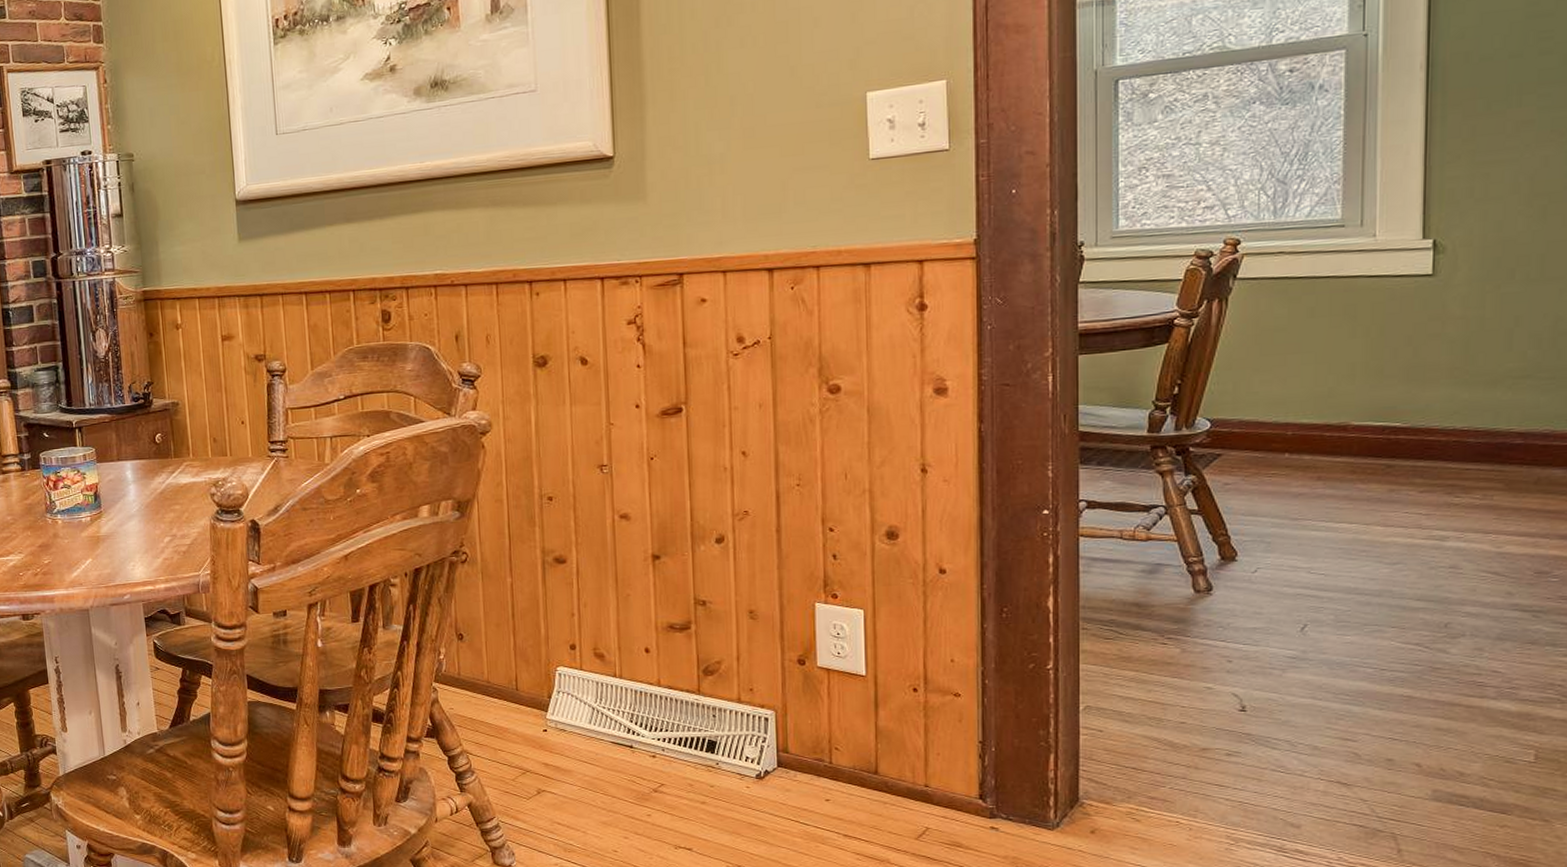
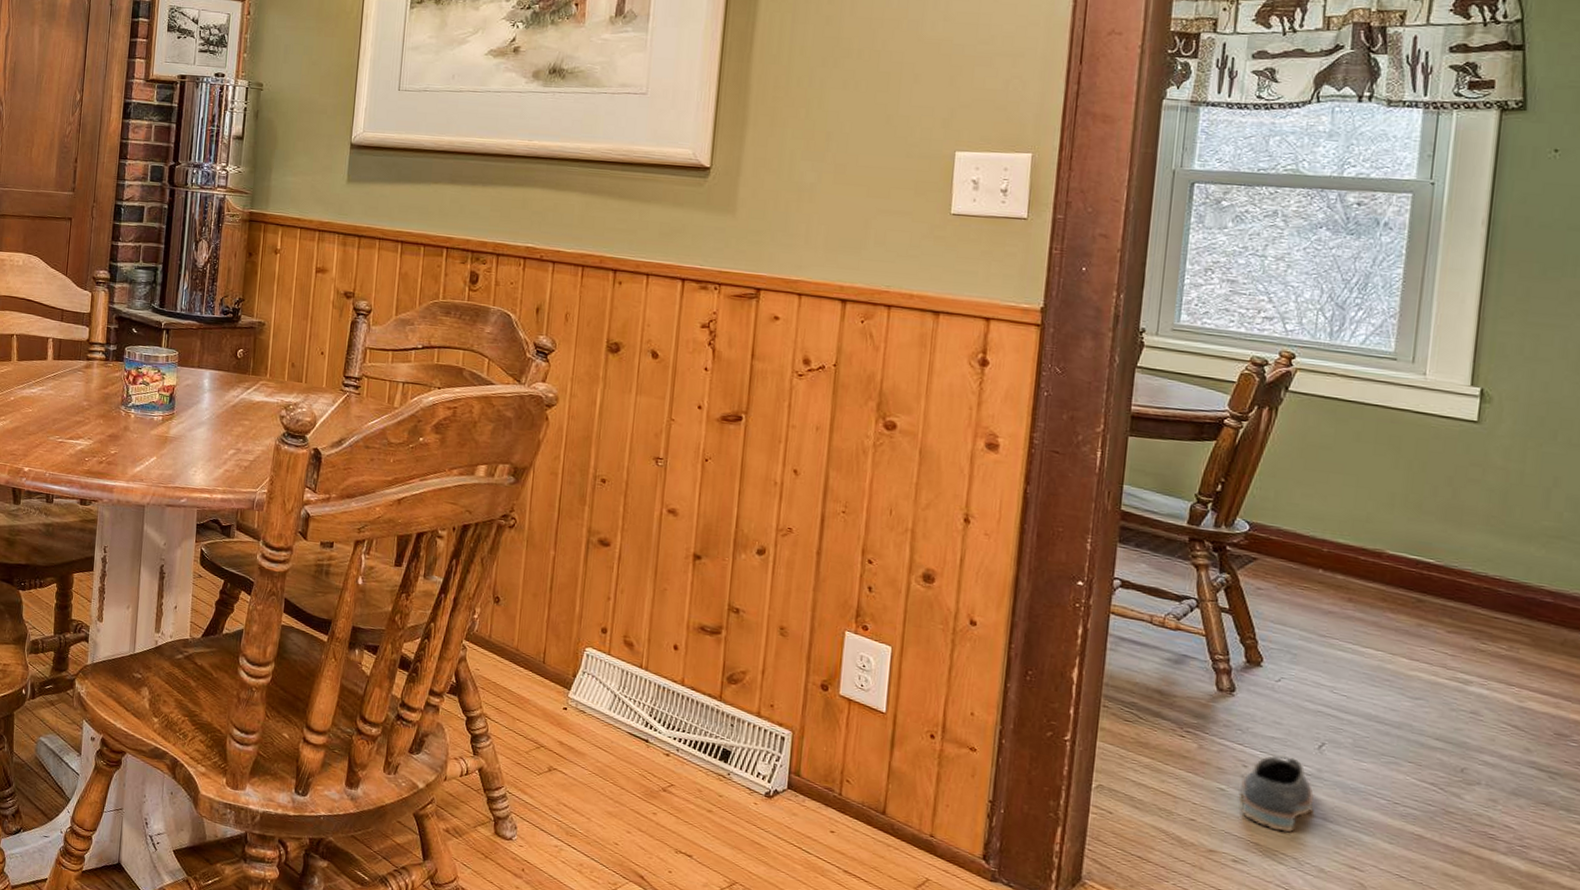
shoe: none [1226,644,1302,718] -> present [1239,755,1314,833]

